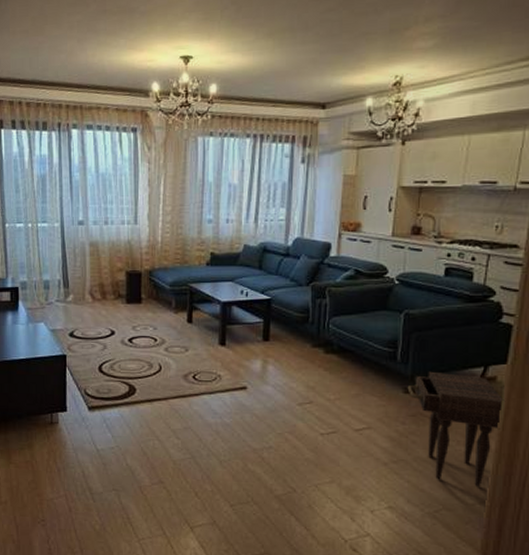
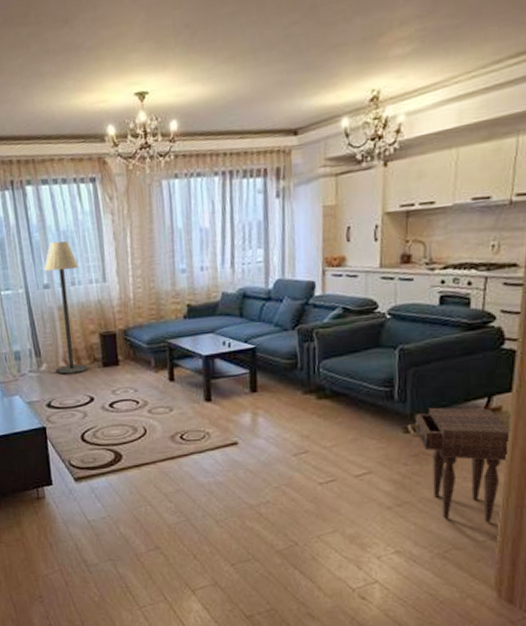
floor lamp: none [81,182,114,307] -> present [44,241,89,375]

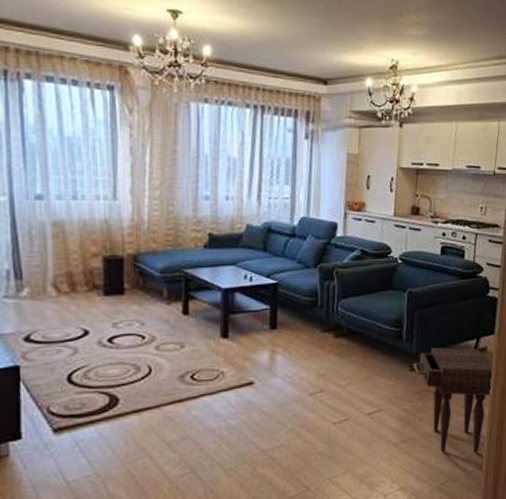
floor lamp: present [44,241,89,375] -> none [38,147,85,302]

